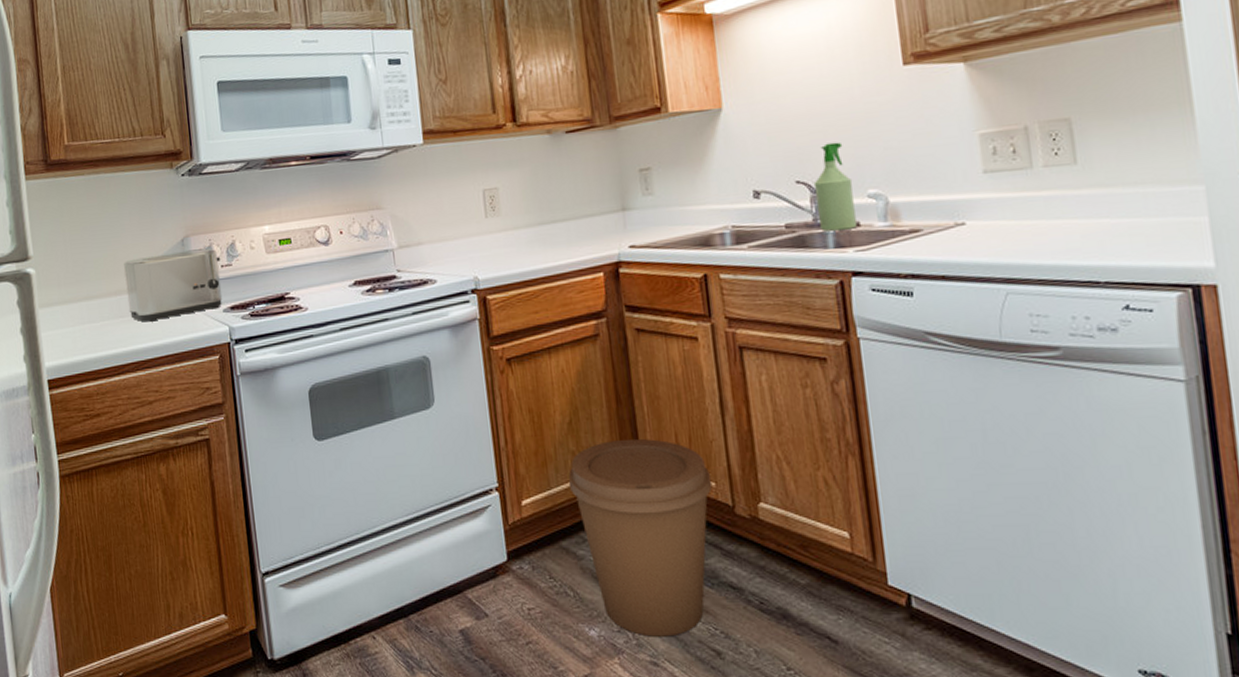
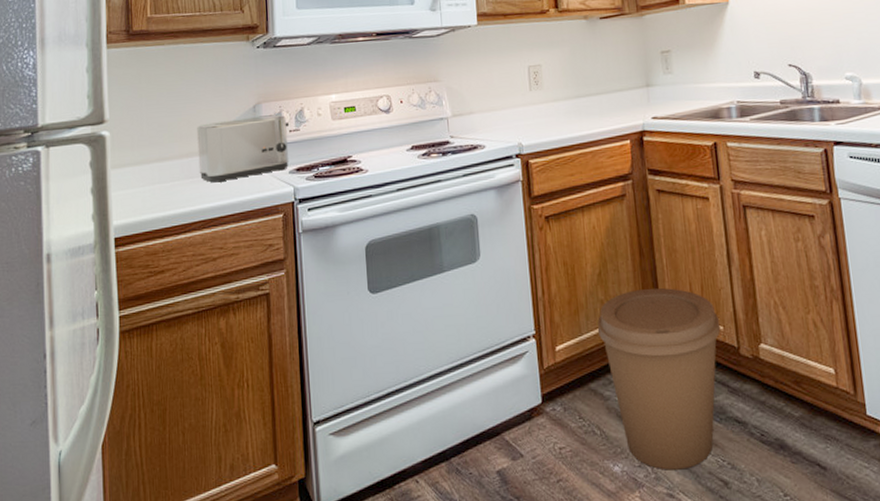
spray bottle: present [813,142,857,231] -> none [802,32,837,107]

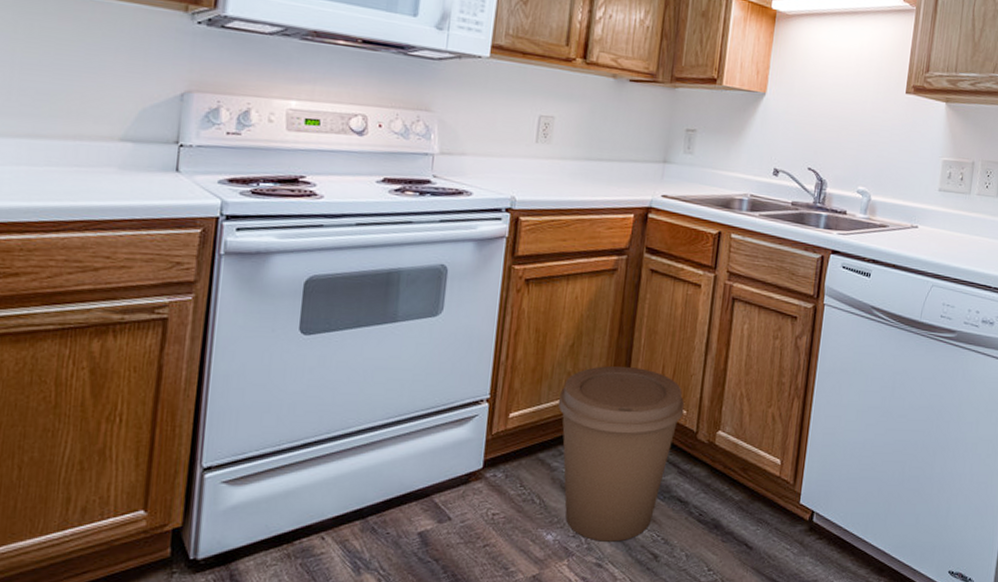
toaster: present [197,114,289,182] -> none [89,103,227,179]

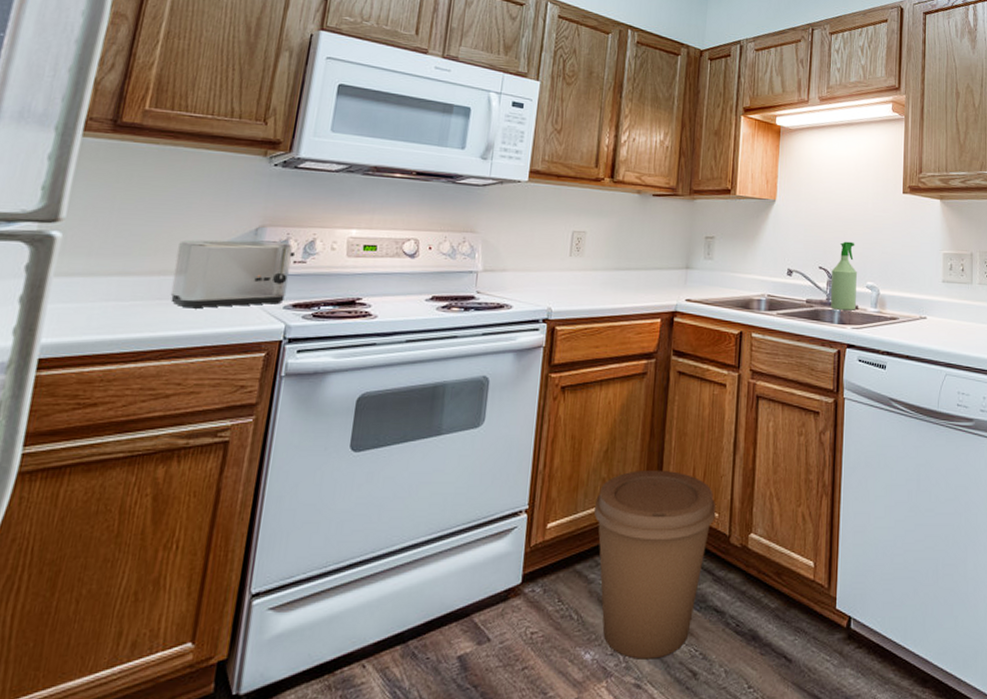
toaster: none [89,103,227,179] -> present [170,240,295,309]
spray bottle: none [817,142,850,216] -> present [830,241,858,310]

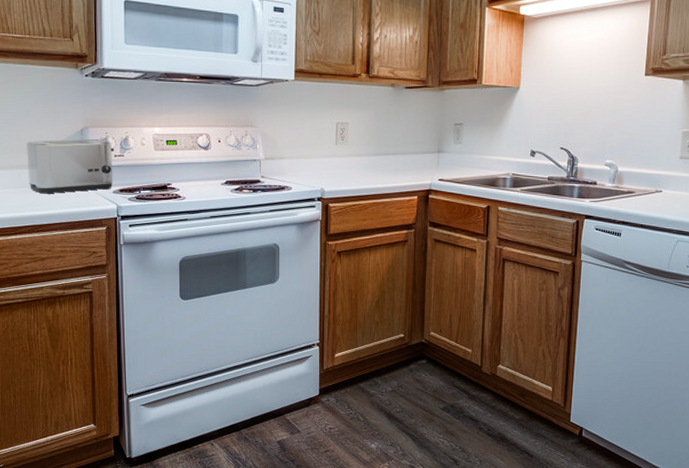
coffee cup: present [593,469,716,660] -> none [370,316,470,450]
spray bottle: present [830,241,858,310] -> none [571,123,598,186]

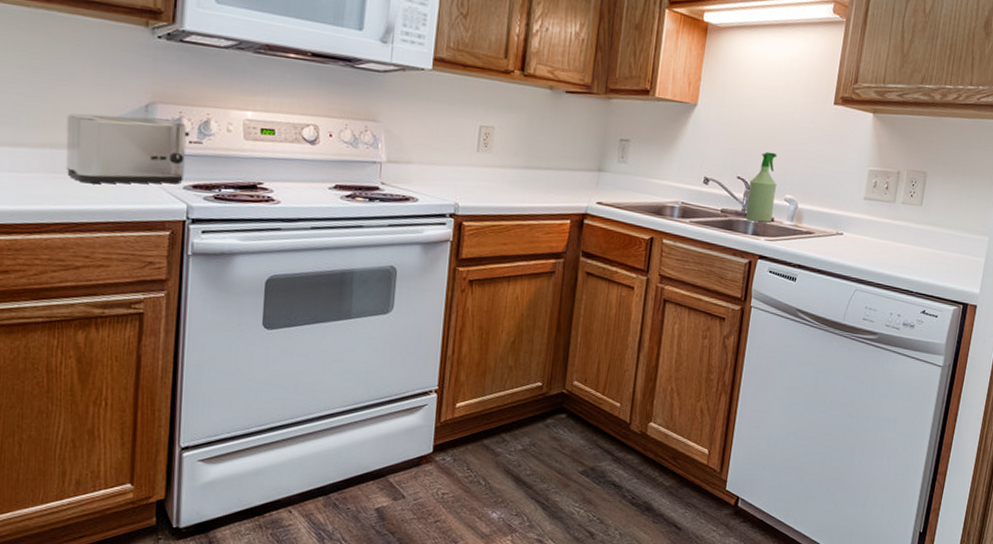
spray bottle: none [571,123,598,186] -> present [746,152,778,223]

